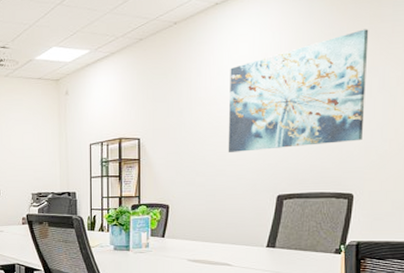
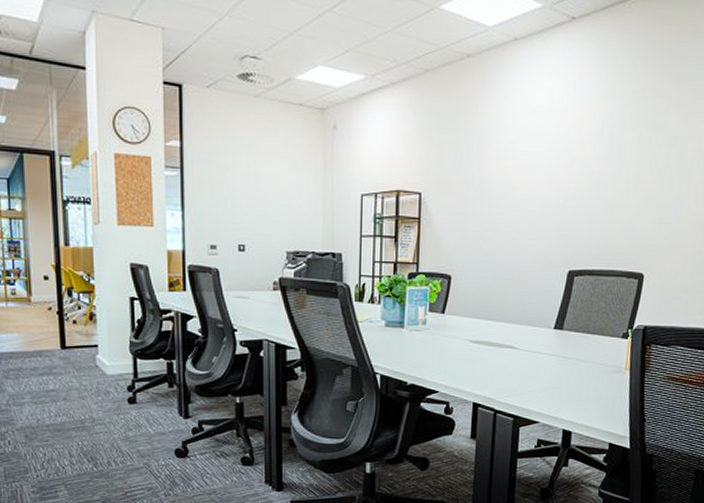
wall art: present [228,29,369,152] -> none [519,91,671,219]

